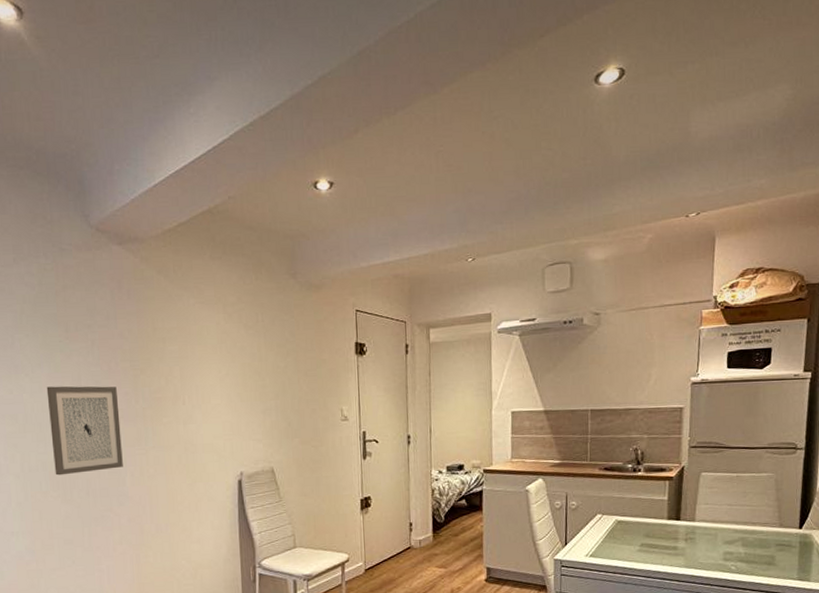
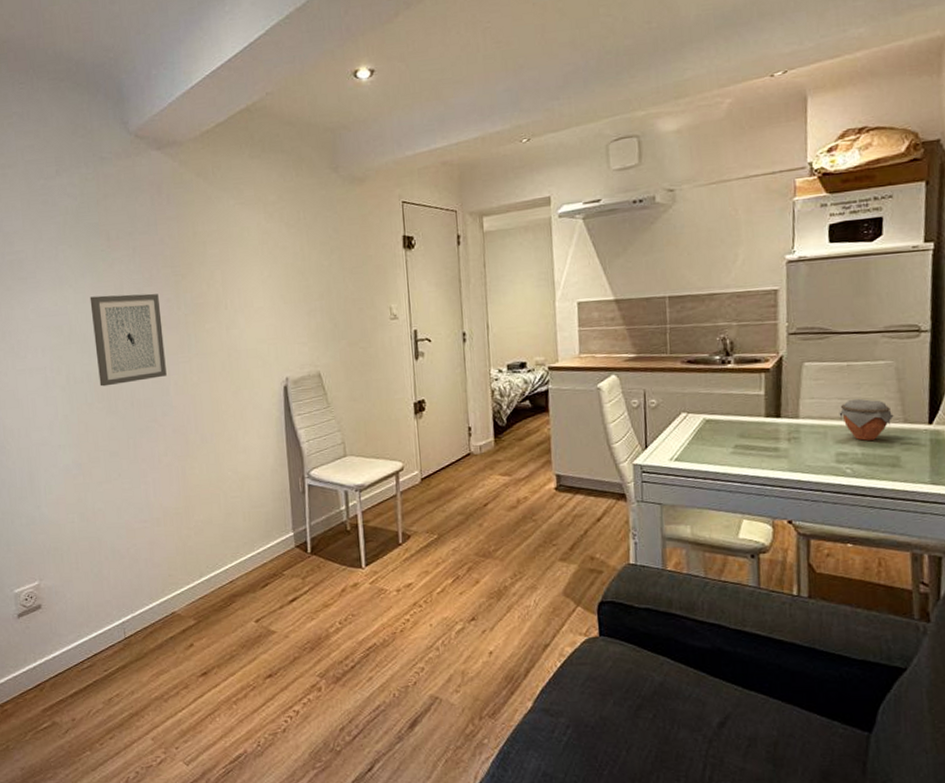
jar: none [728,505,772,542] -> present [839,398,894,441]

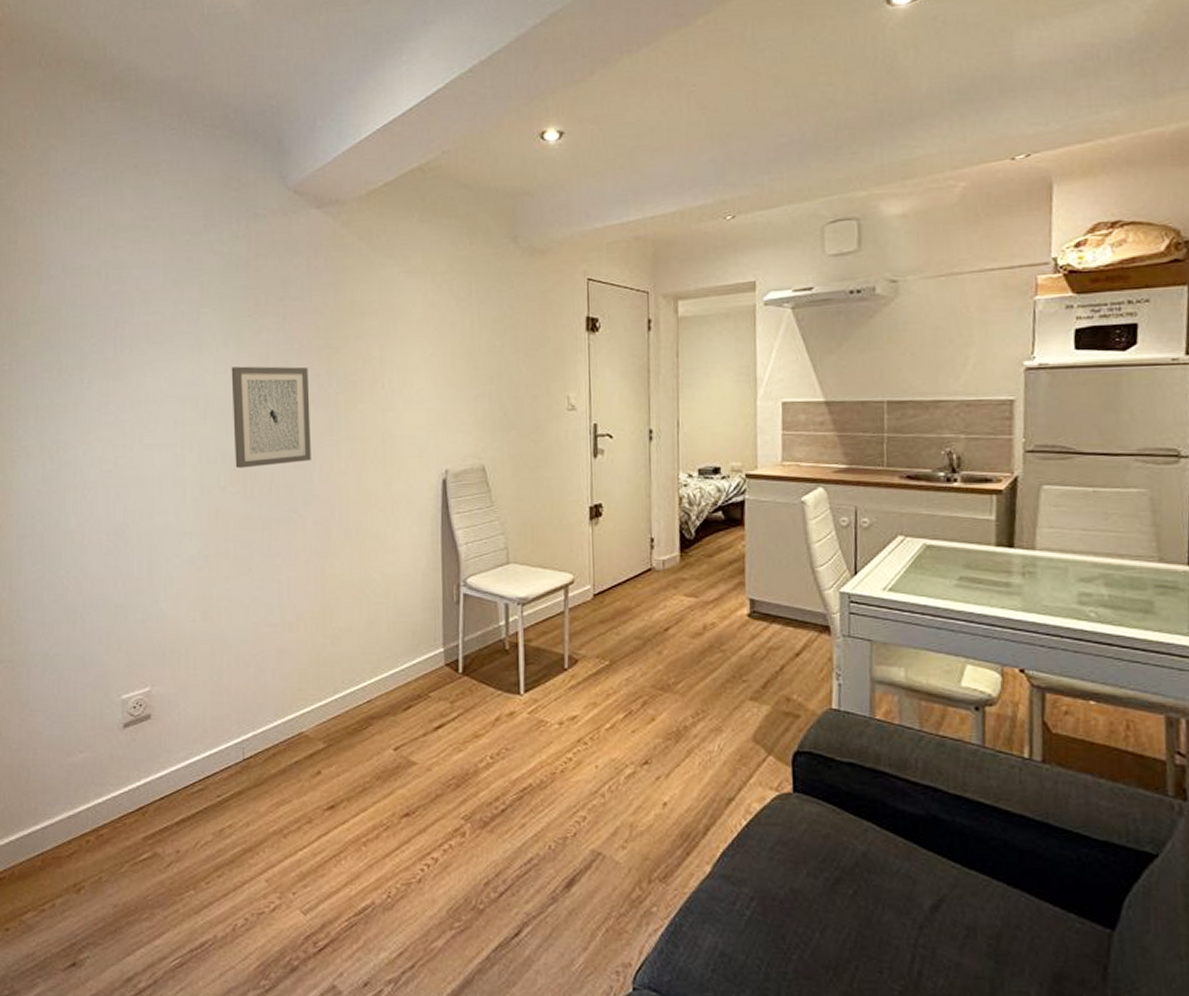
jar: present [839,398,894,441] -> none [1082,530,1147,580]

